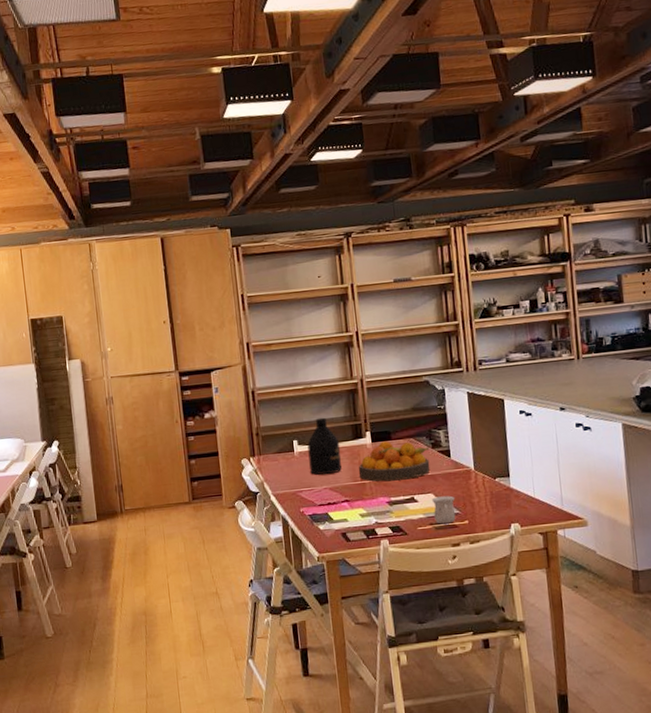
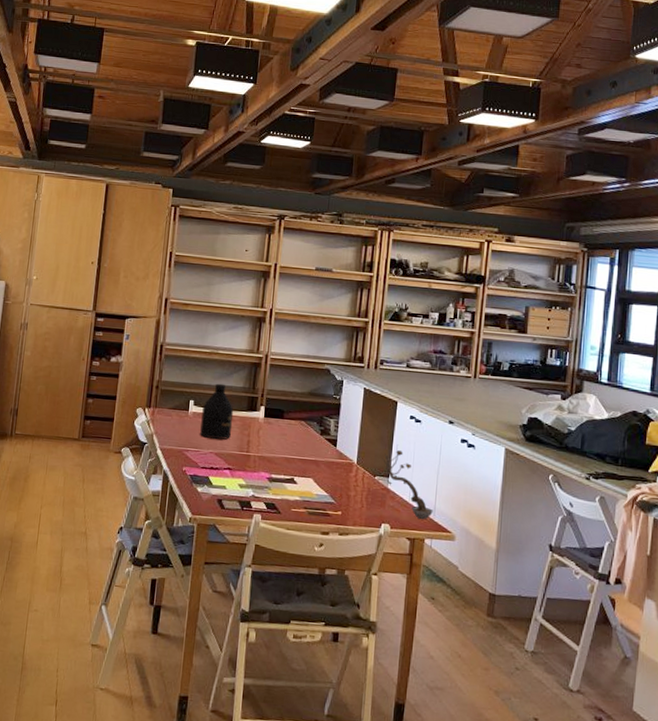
fruit bowl: present [358,441,431,482] -> none [245,418,318,460]
mug: present [431,495,456,524] -> none [309,482,333,511]
plant: none [492,442,561,512] -> present [373,444,433,520]

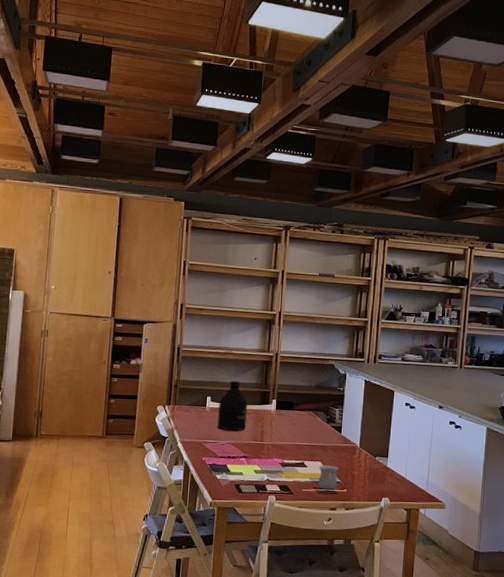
mug: none [309,482,333,511] -> present [318,465,339,490]
plant: present [373,444,433,520] -> none [374,428,426,493]

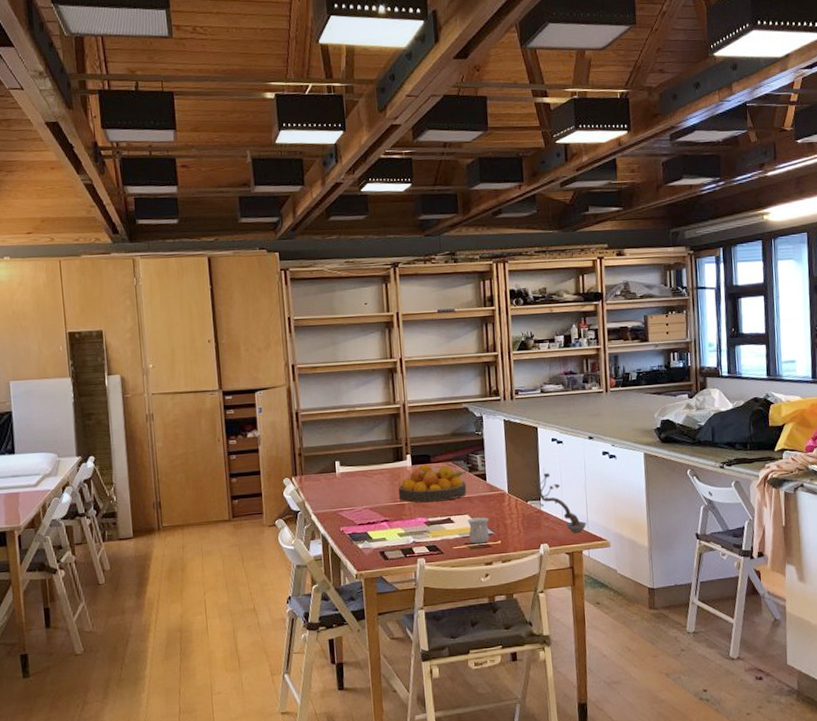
bottle: present [217,380,248,432] -> none [349,440,382,496]
fruit bowl: none [259,410,325,446] -> present [398,464,467,503]
plant: none [374,428,426,493] -> present [525,468,586,534]

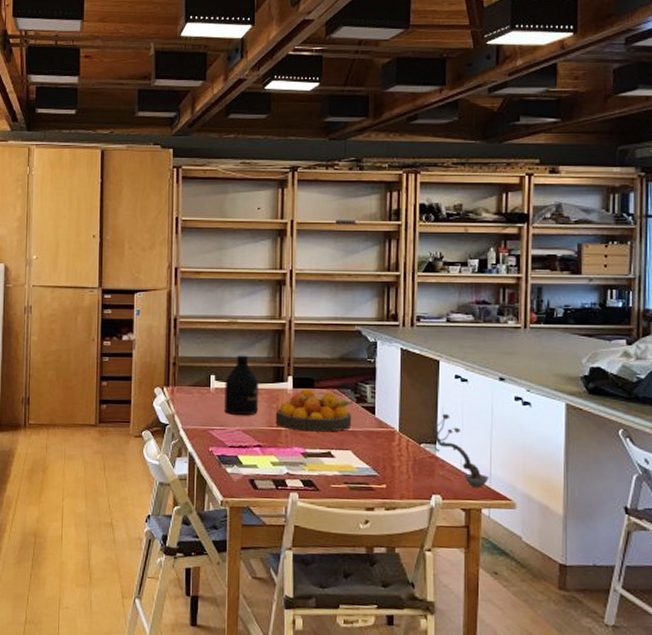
bottle: none [349,440,382,496] -> present [225,355,259,416]
mug: present [467,517,490,544] -> none [349,455,375,485]

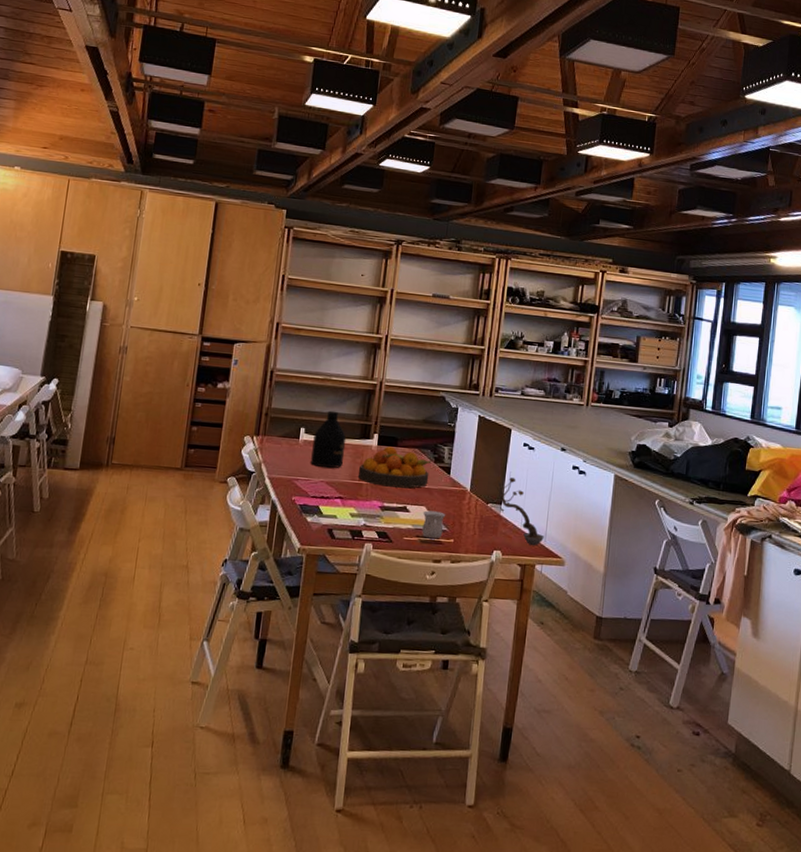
mug: none [349,455,375,485] -> present [422,510,446,539]

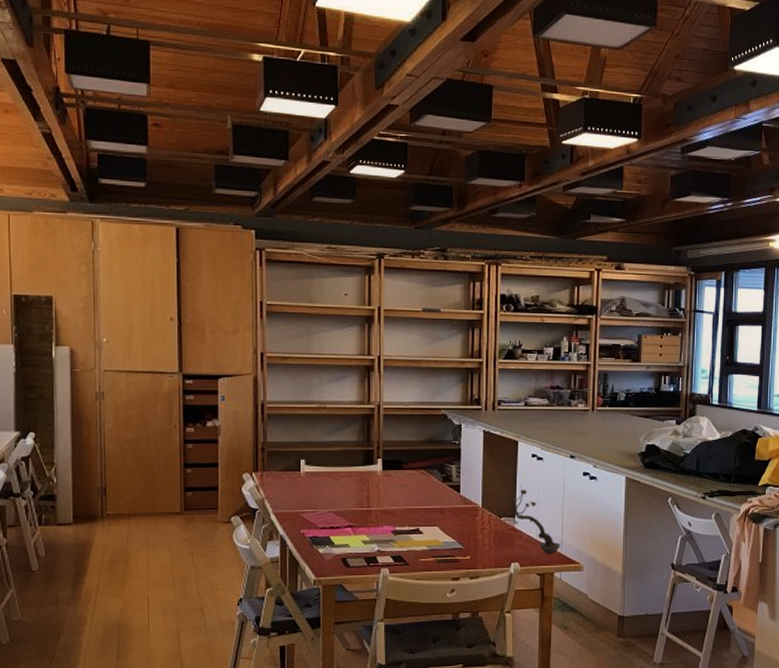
bottle: present [311,410,347,469] -> none [315,439,350,498]
fruit bowl: present [357,446,432,488] -> none [365,470,440,511]
mug: present [422,510,446,539] -> none [436,530,460,558]

